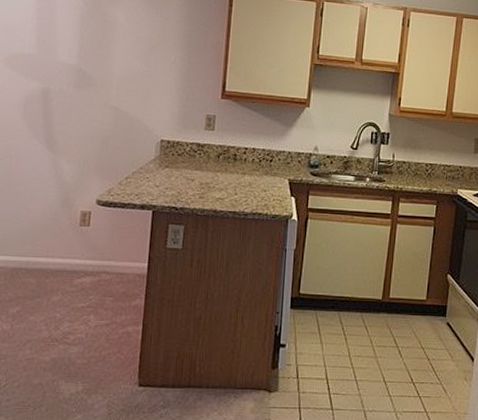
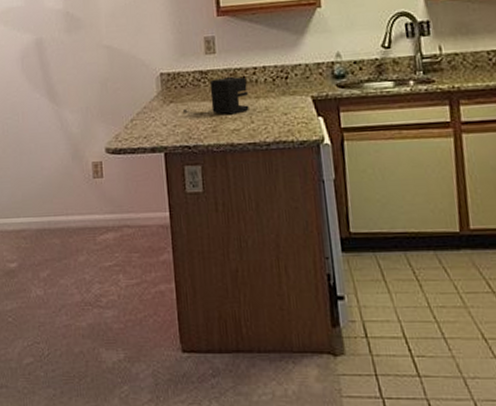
coffee maker: none [175,152,237,186] -> present [182,76,249,115]

